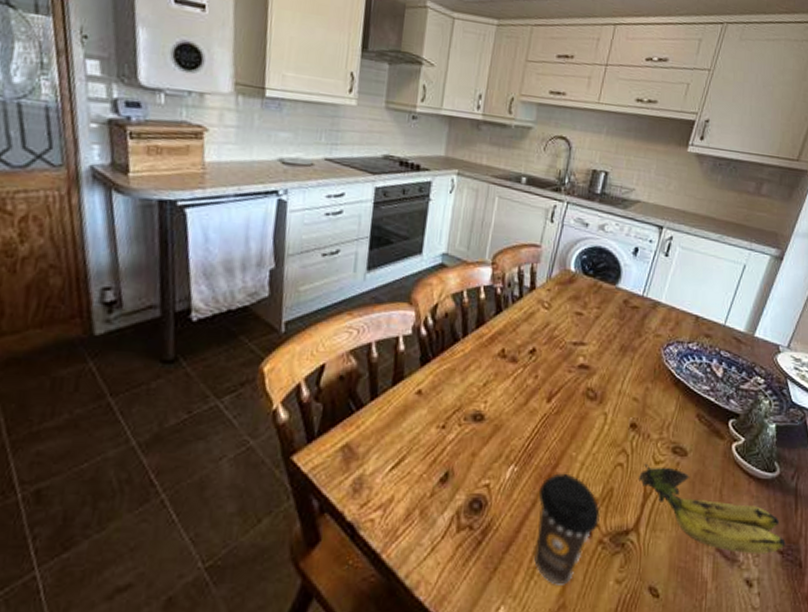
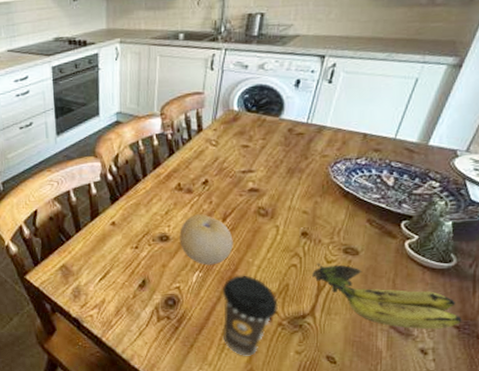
fruit: none [496,390,557,458] -> present [179,214,233,265]

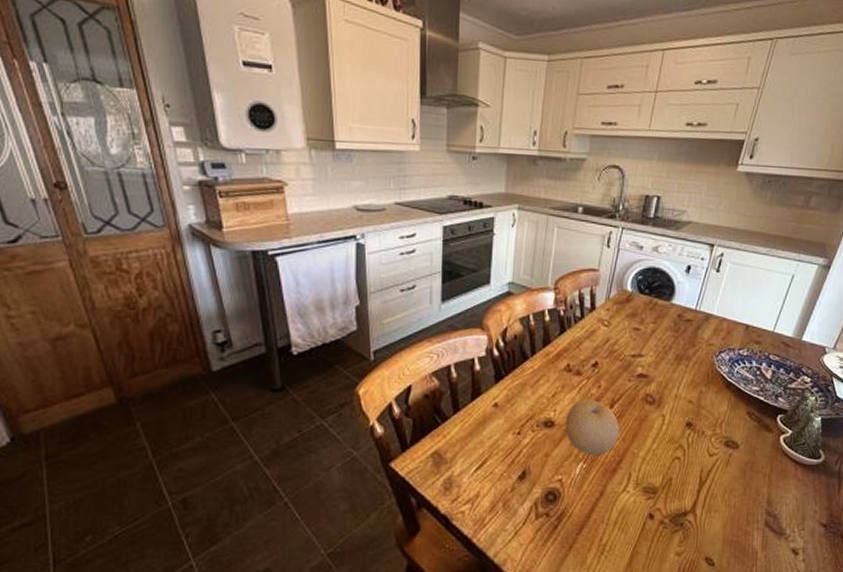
coffee cup: present [222,275,278,356] -> none [603,467,660,559]
banana: present [312,263,462,330] -> none [695,456,829,528]

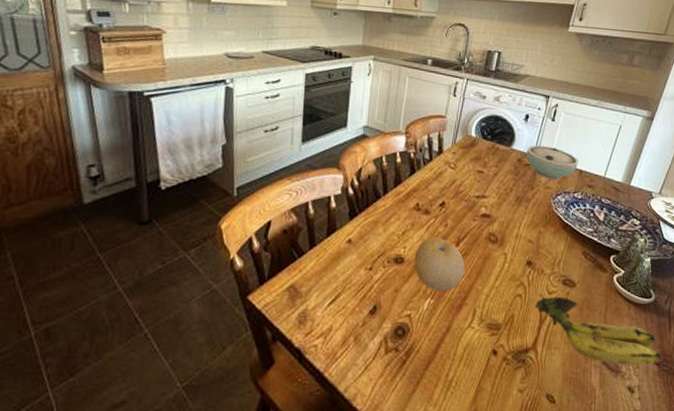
bowl: none [687,298,746,337] -> present [526,145,579,180]
banana: none [695,456,829,528] -> present [535,293,661,366]

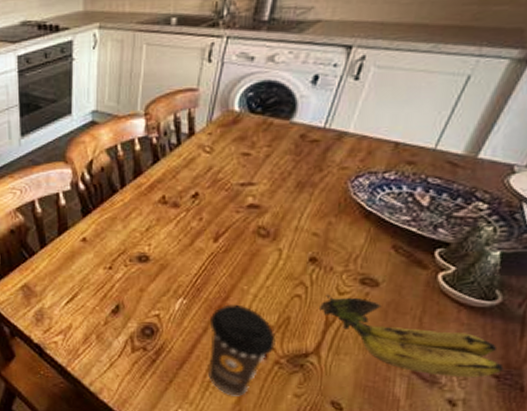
fruit: present [414,237,465,292] -> none [161,232,226,292]
coffee cup: none [449,304,503,395] -> present [207,304,276,396]
bowl: present [526,145,579,180] -> none [313,114,395,158]

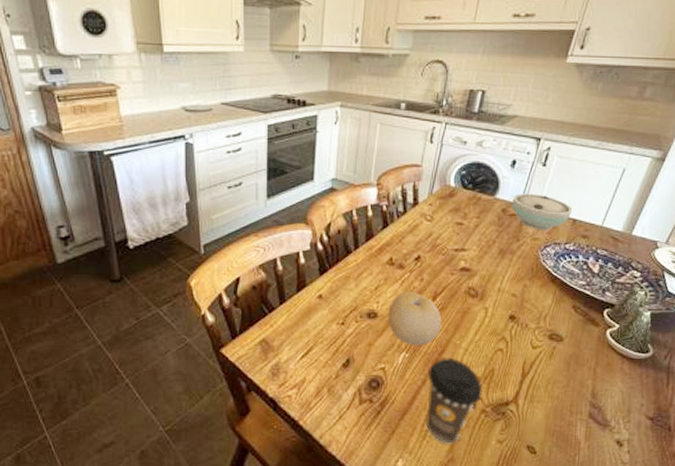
fruit: none [161,232,226,292] -> present [388,291,442,346]
bowl: none [313,114,395,158] -> present [512,193,573,231]
banana: present [320,294,504,378] -> none [518,348,656,421]

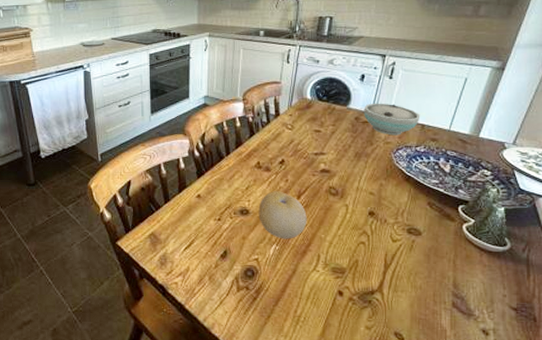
coffee cup: present [425,358,482,444] -> none [297,250,348,329]

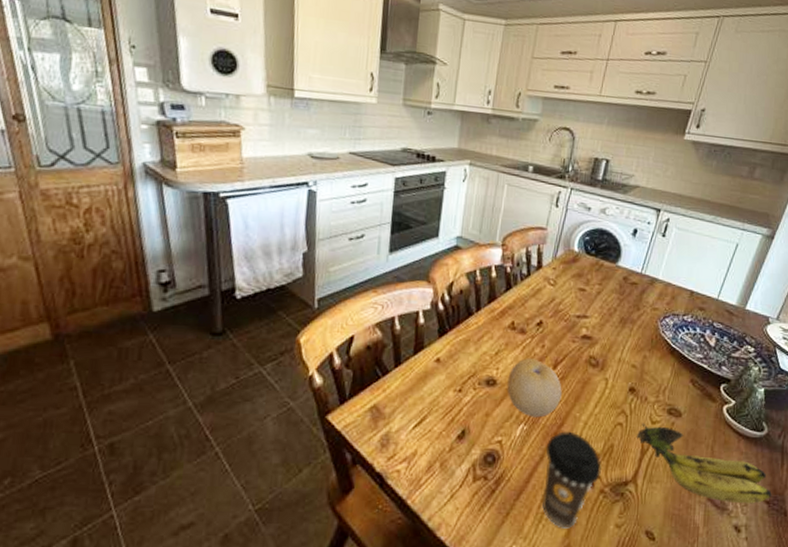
coffee cup: none [297,250,348,329] -> present [542,431,601,529]
bowl: present [364,103,421,136] -> none [633,262,691,301]
banana: none [380,241,519,311] -> present [637,423,772,504]

